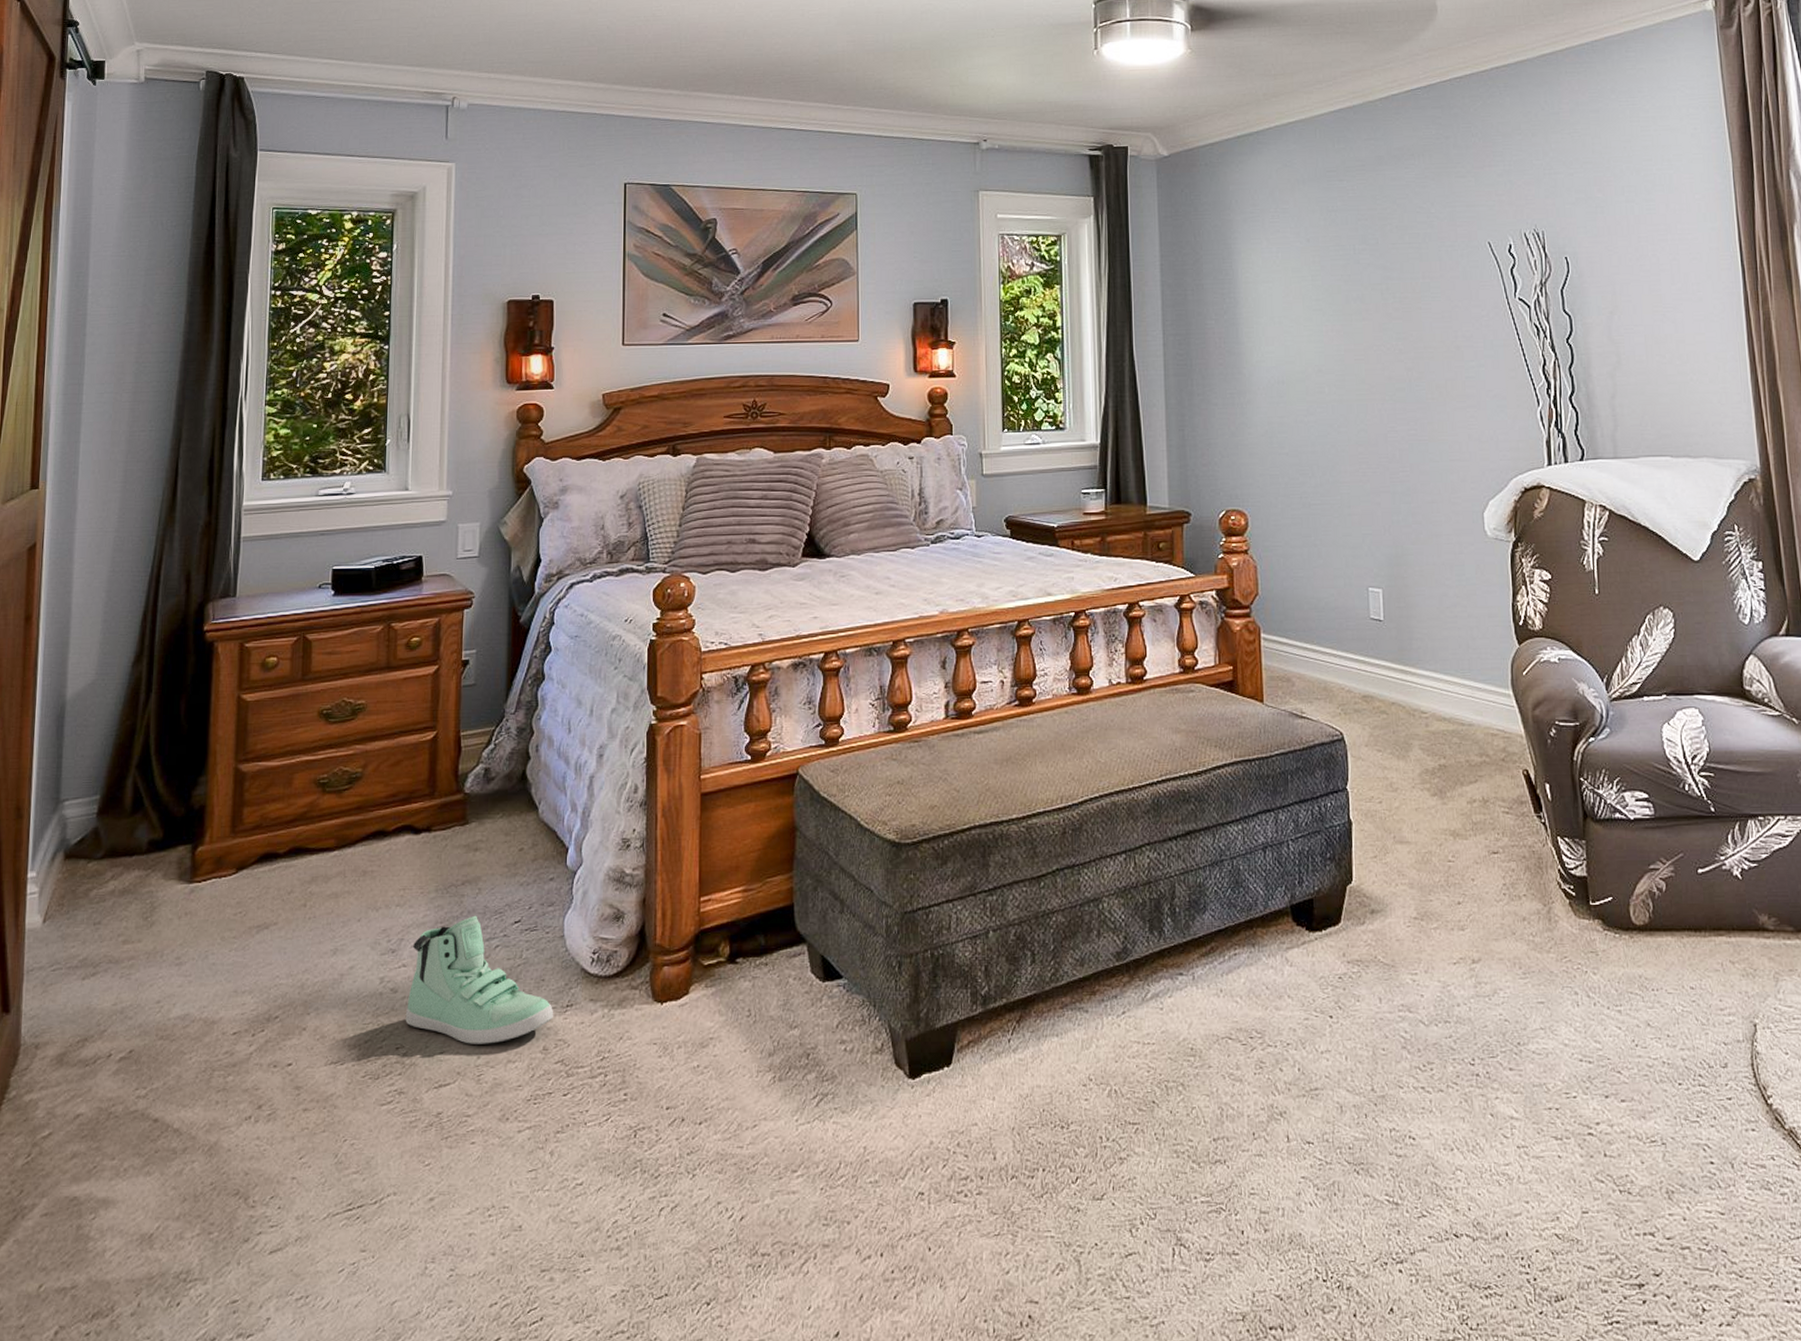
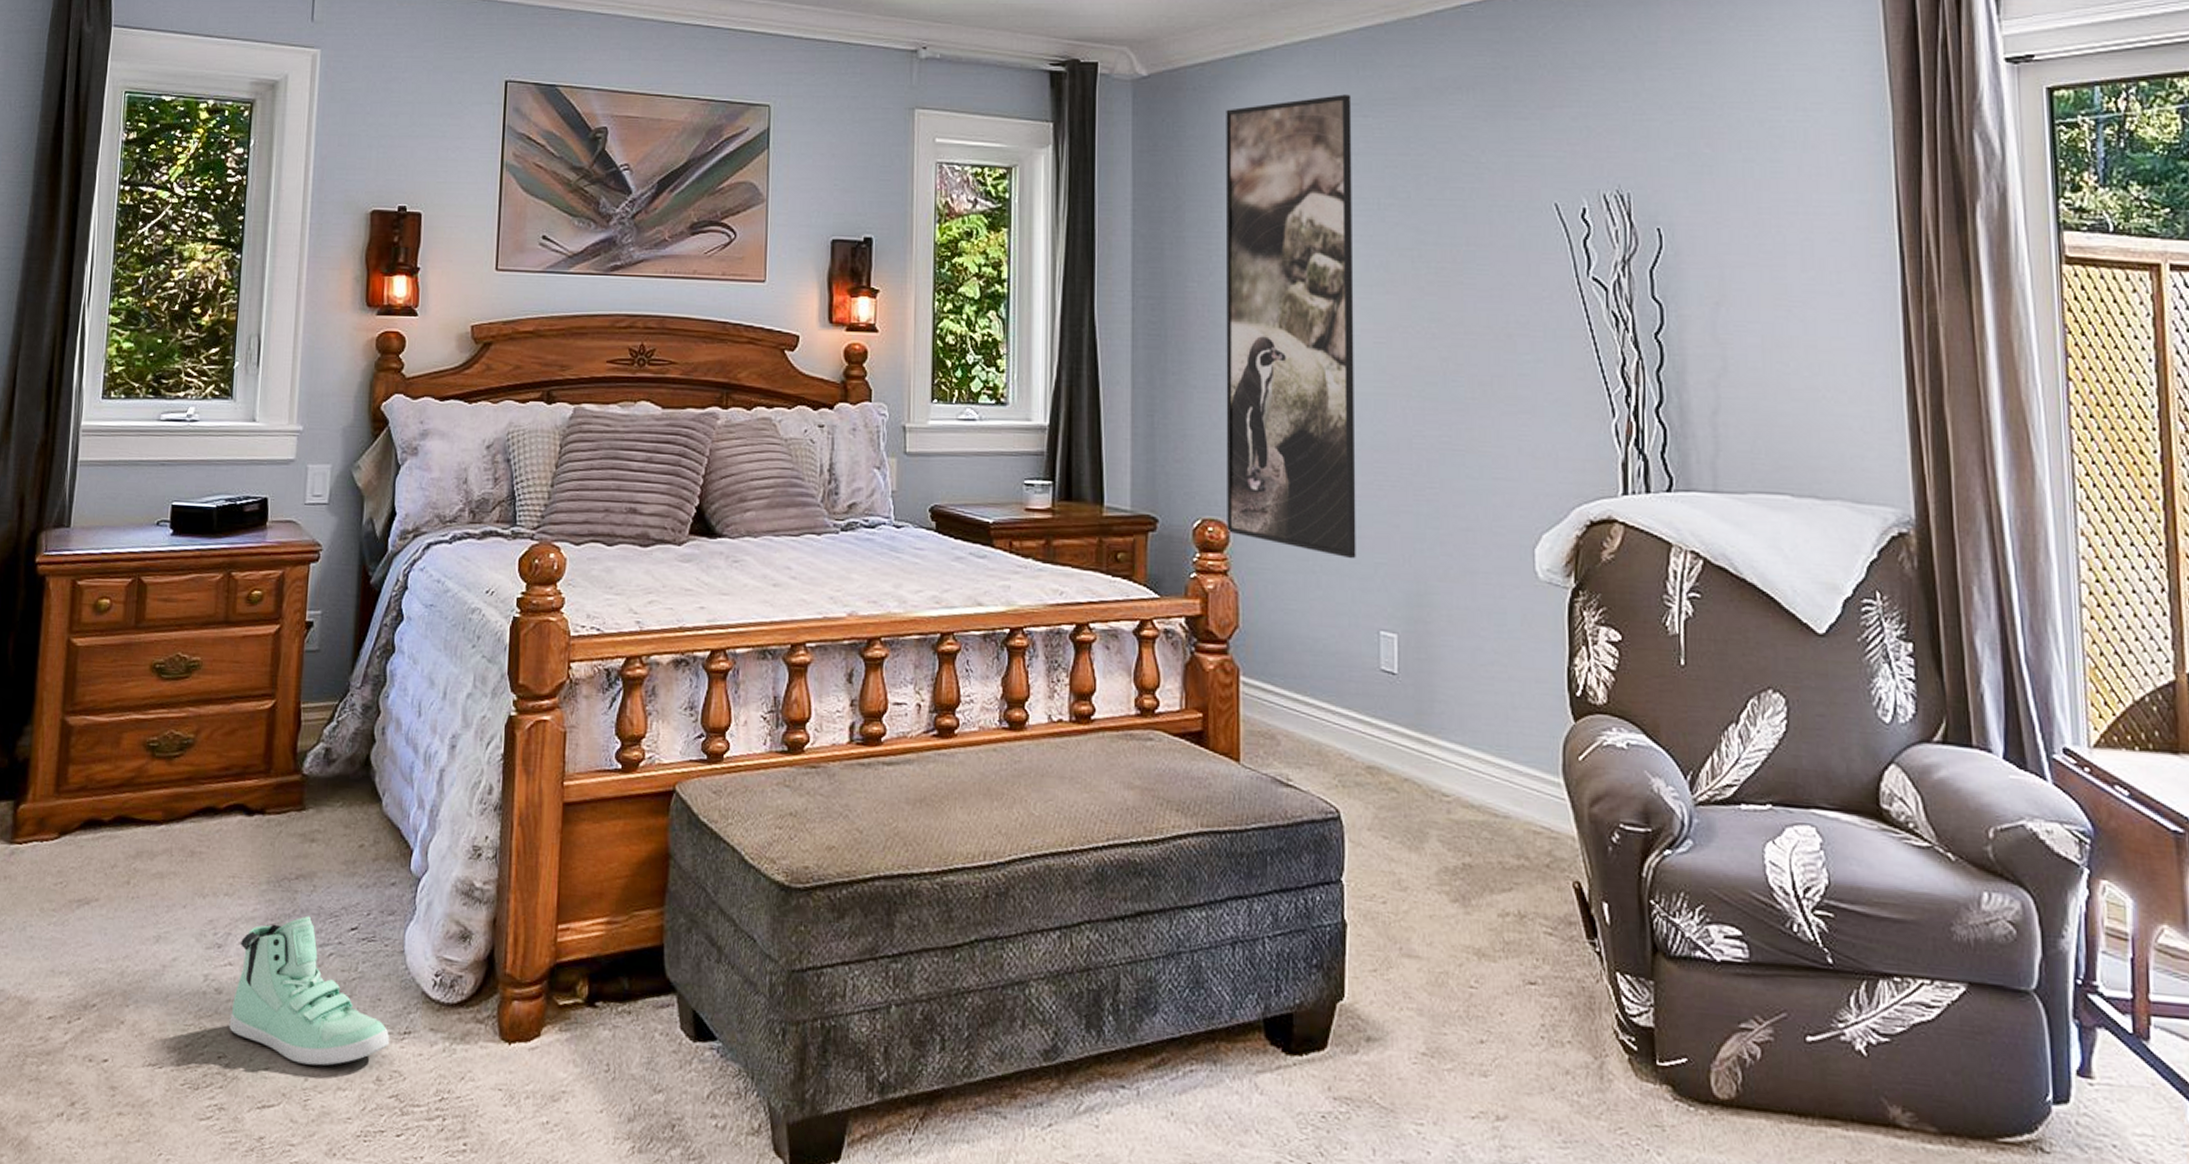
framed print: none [1232,164,1348,533] -> present [1225,94,1356,559]

